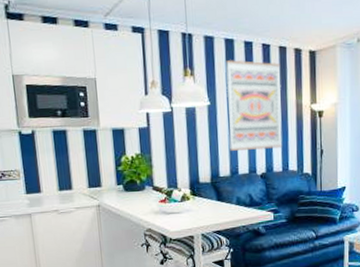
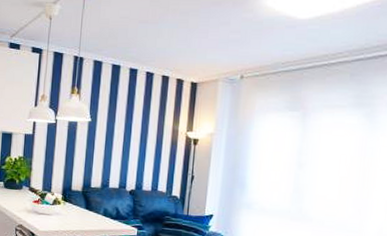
wall art: present [226,60,283,151] -> none [104,84,162,169]

